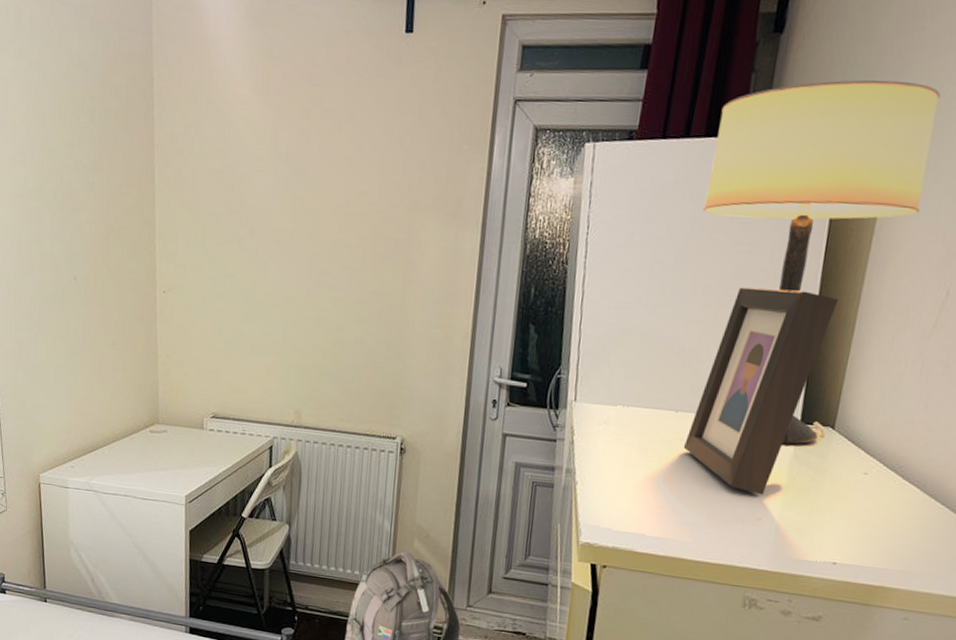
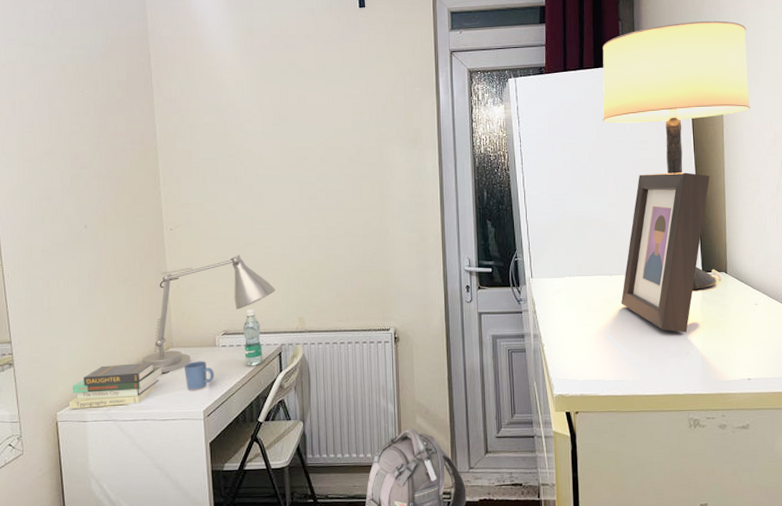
books: none [52,432,146,478] -> present [69,363,162,410]
desk lamp: none [119,330,272,450] -> present [136,255,275,374]
mug: none [168,442,200,474] -> present [183,361,215,391]
bottle: none [233,393,253,457] -> present [243,309,262,366]

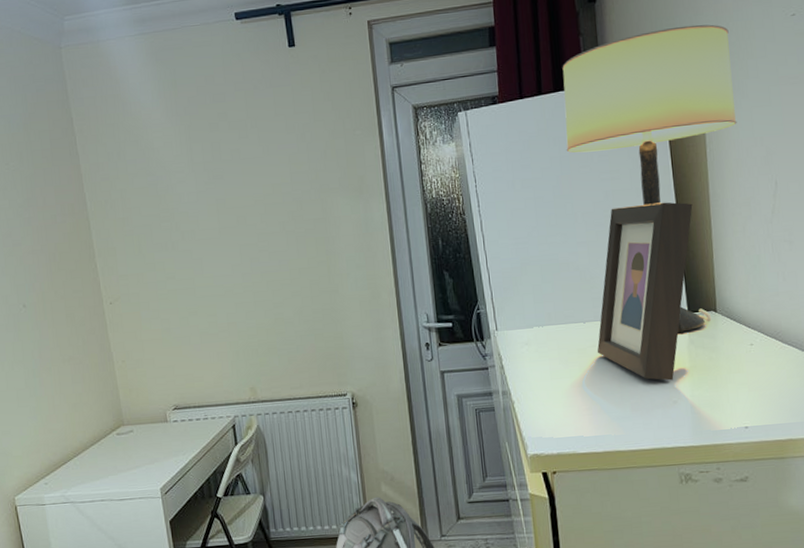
books: present [69,363,162,410] -> none [26,442,116,494]
desk lamp: present [136,255,275,374] -> none [88,325,224,453]
mug: present [183,361,215,391] -> none [136,437,169,470]
bottle: present [243,309,262,366] -> none [193,381,216,441]

